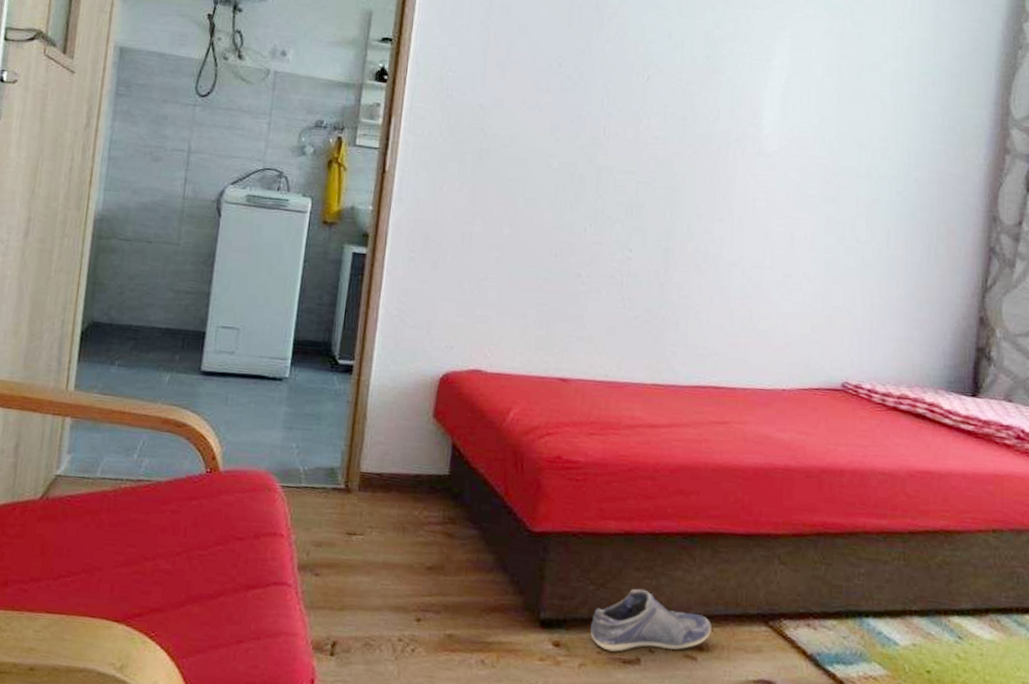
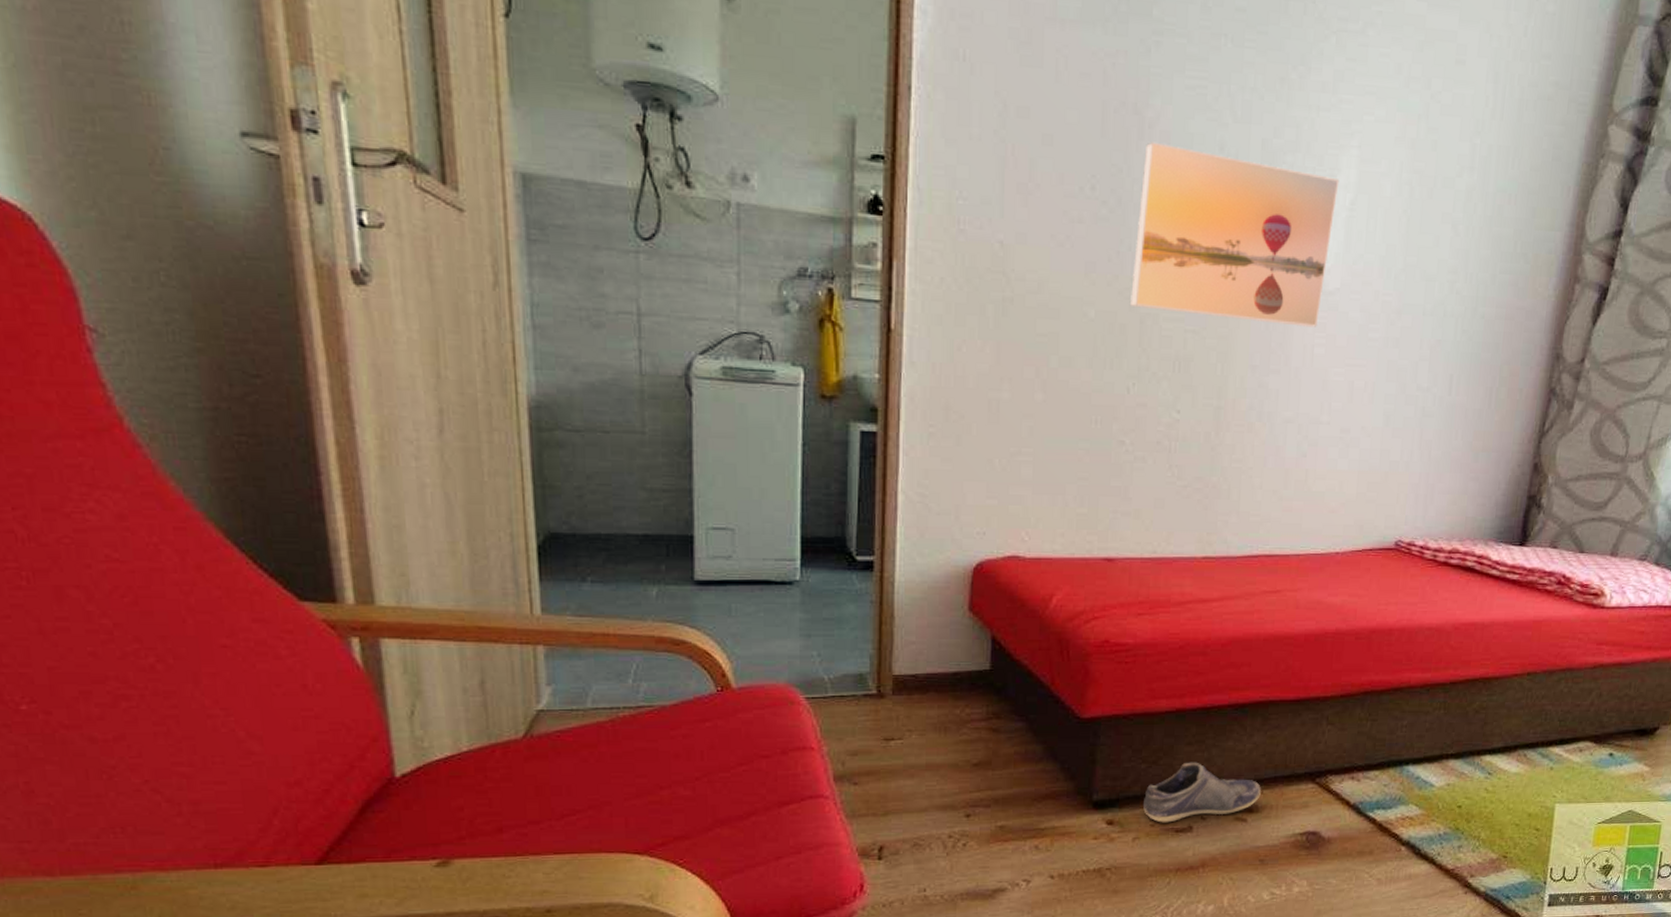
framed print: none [589,31,775,183] -> present [1130,142,1340,327]

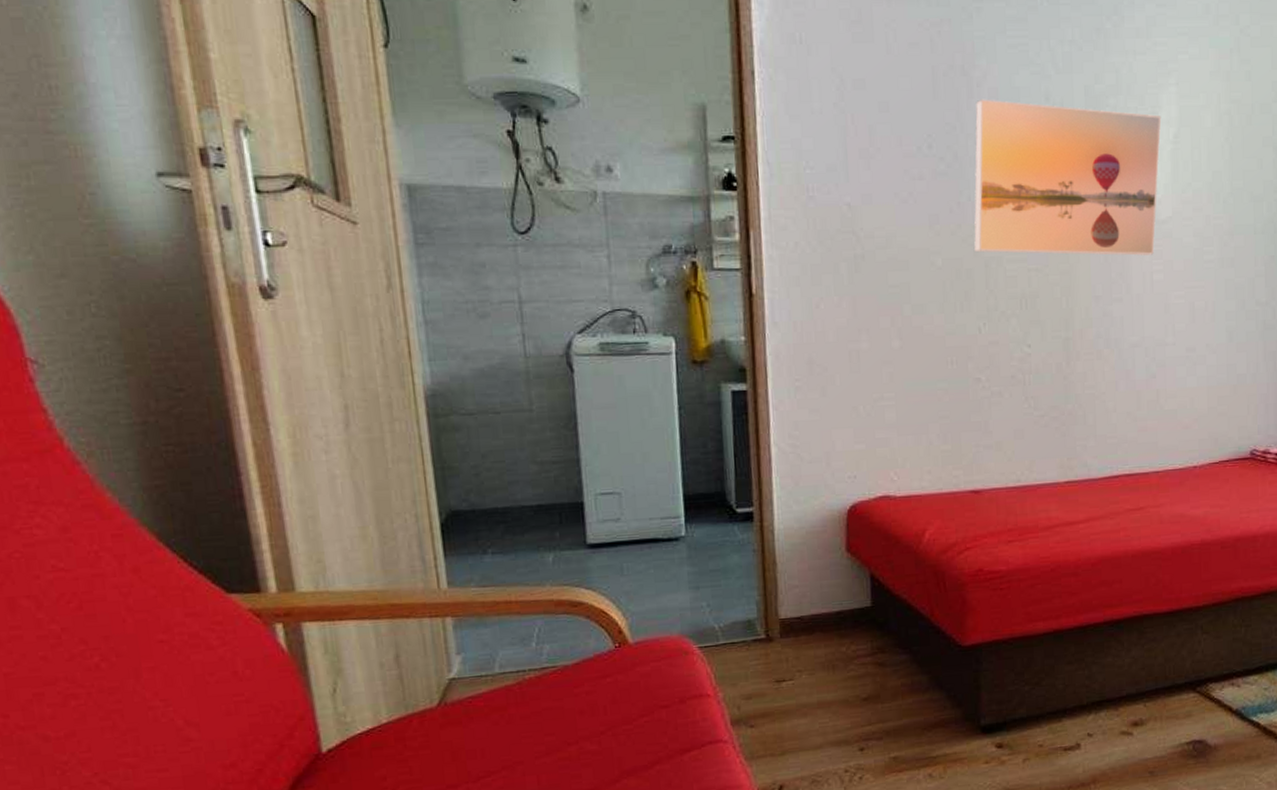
shoe: present [1143,762,1261,823] -> none [1030,680,1144,743]

